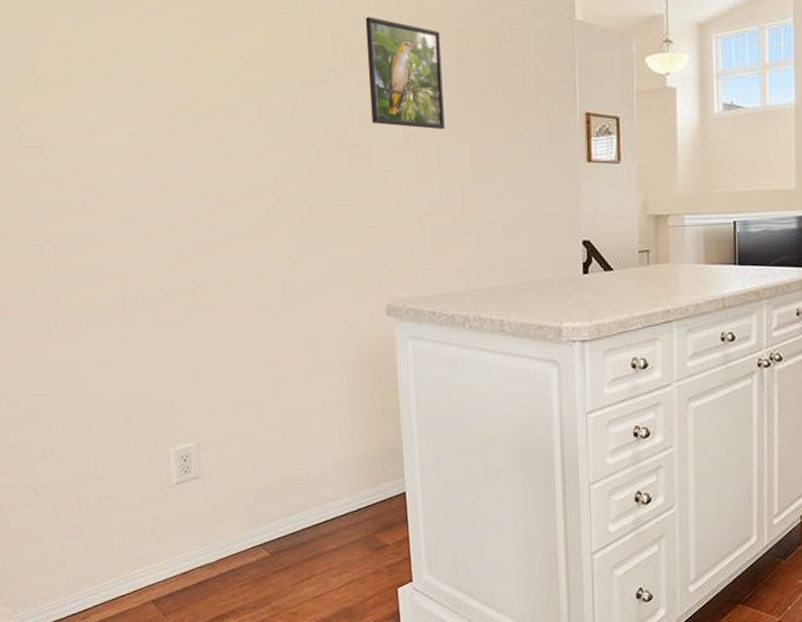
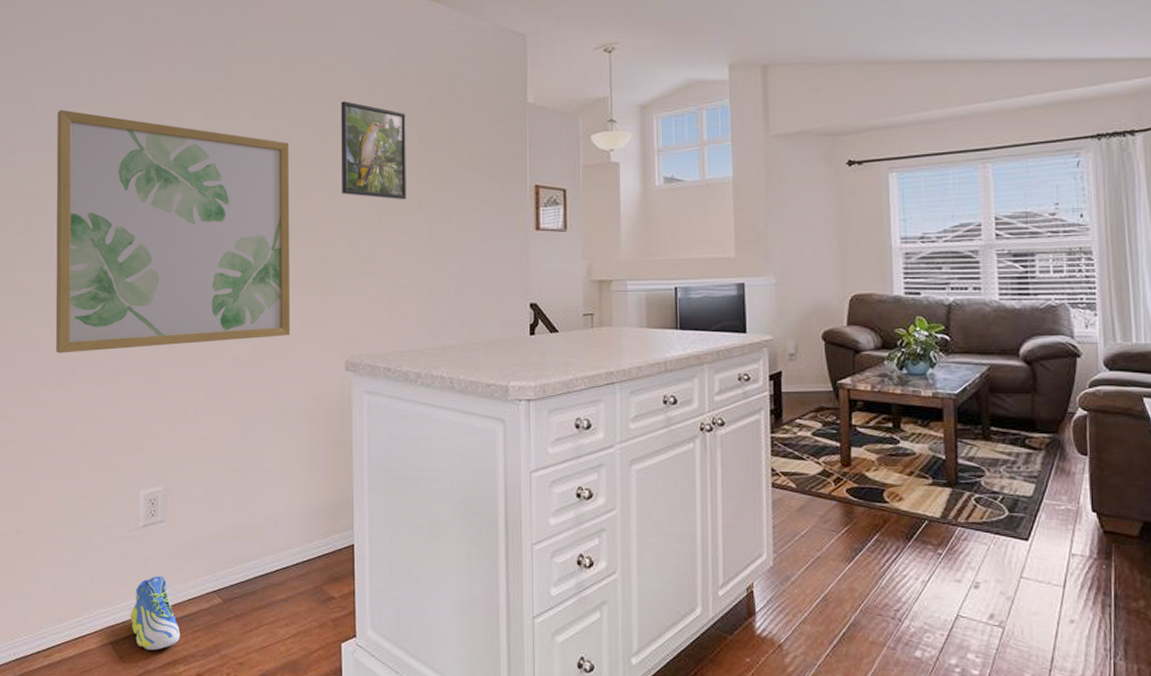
wall art: none [27,25,324,305] -> present [55,110,291,353]
sneaker: none [170,532,227,606] -> present [130,576,180,651]

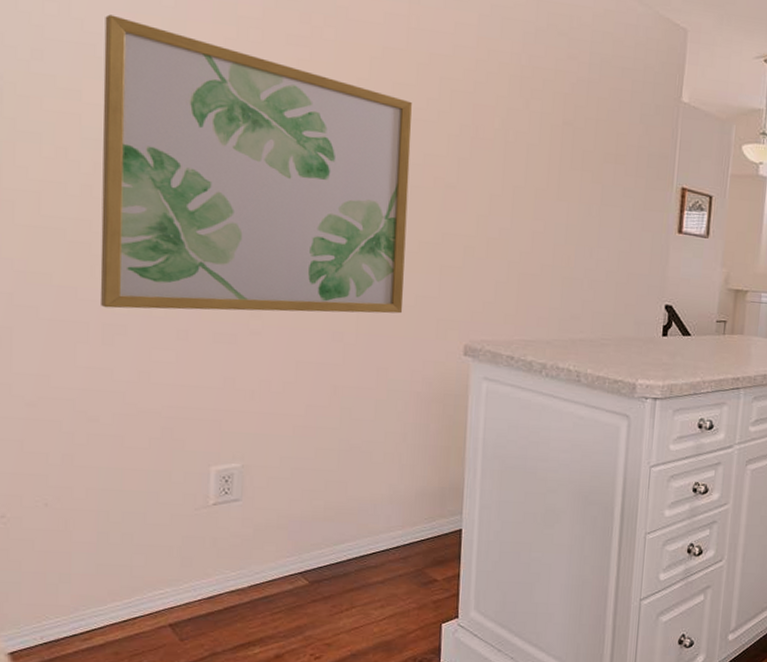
sneaker: present [130,576,180,651] -> none [194,556,257,633]
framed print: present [341,101,406,200] -> none [472,66,550,184]

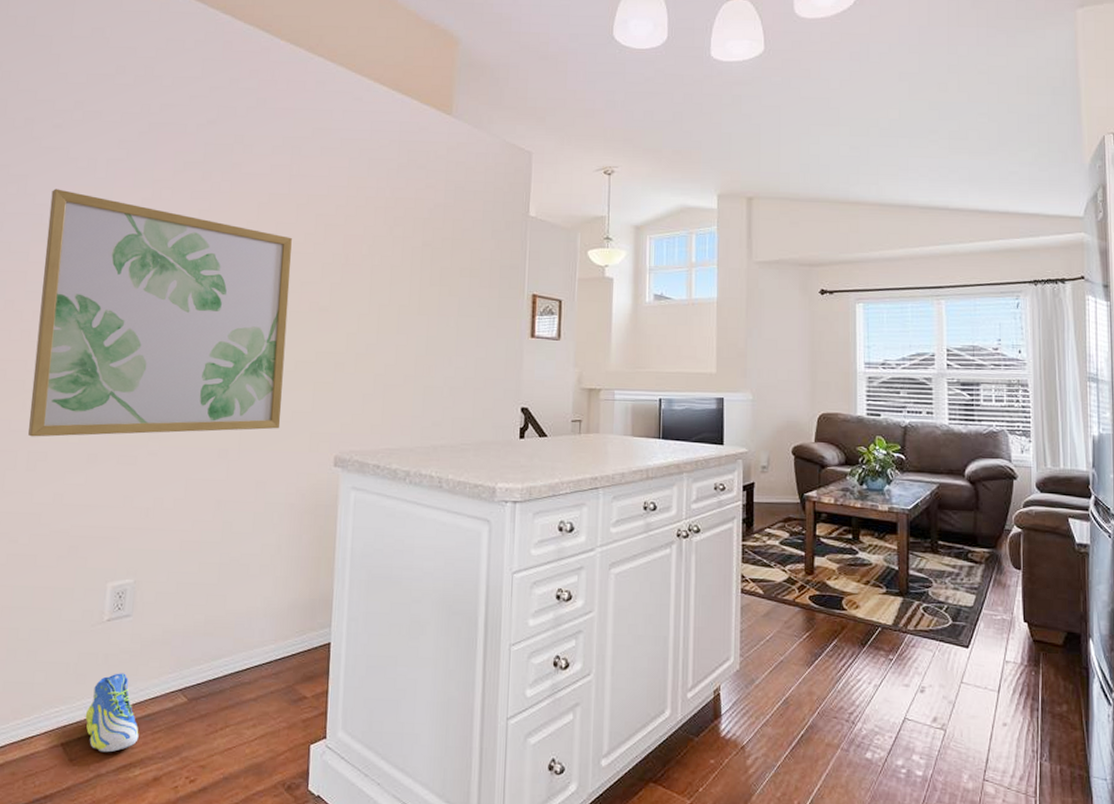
sneaker: none [194,556,257,633] -> present [85,673,139,753]

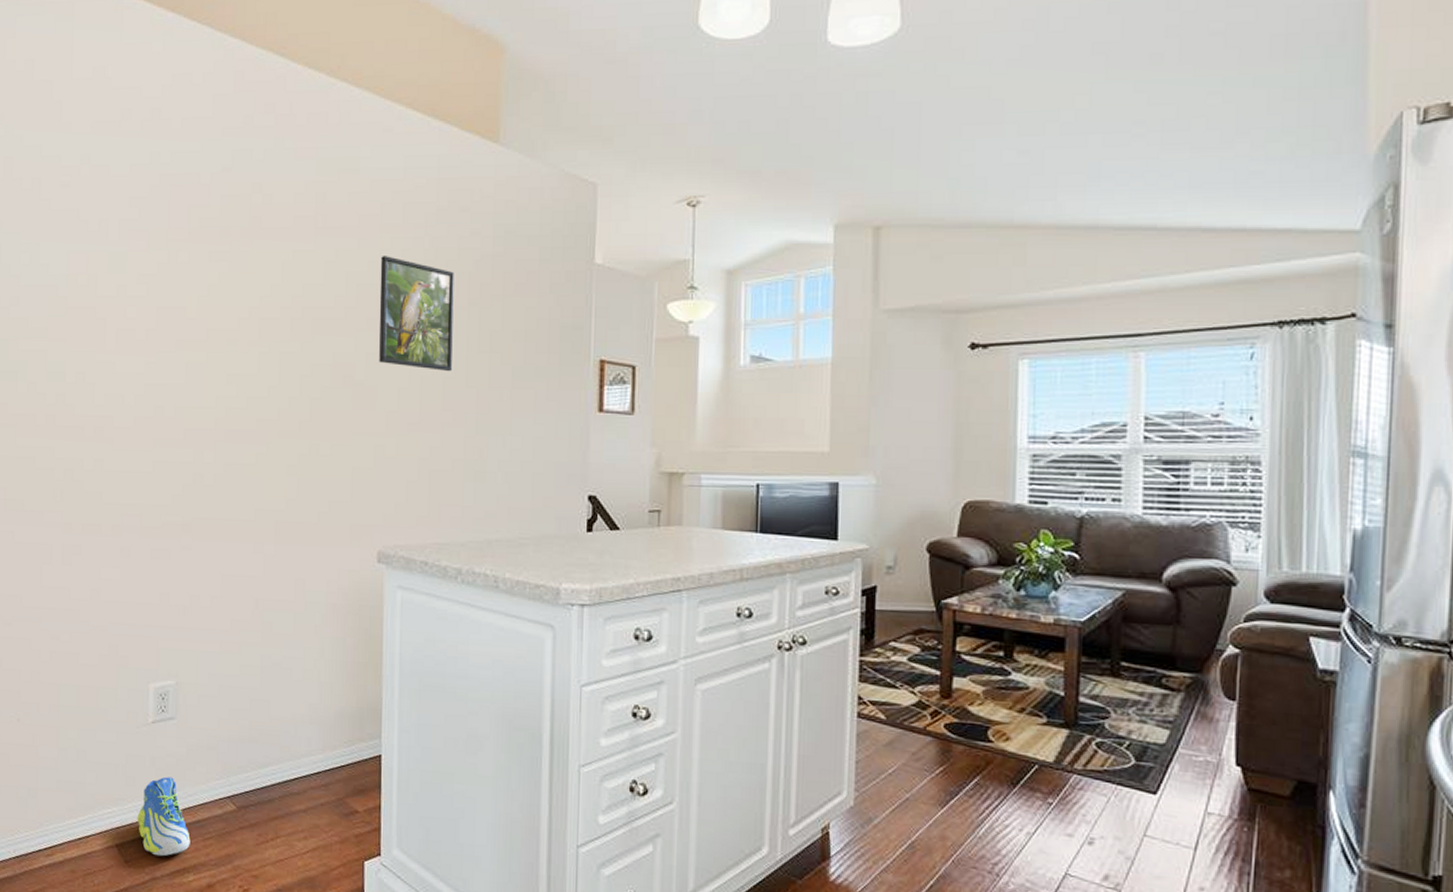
wall art: present [28,189,293,437] -> none [60,256,322,530]
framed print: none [342,202,411,301] -> present [379,256,454,372]

